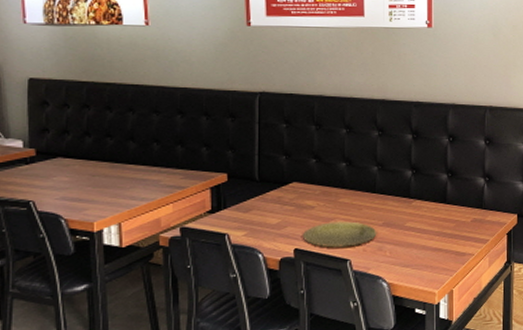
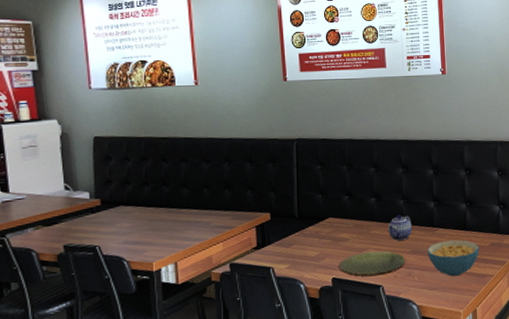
teapot: none [358,183,386,211] -> present [387,215,413,241]
cereal bowl: none [401,213,460,254] -> present [427,239,480,277]

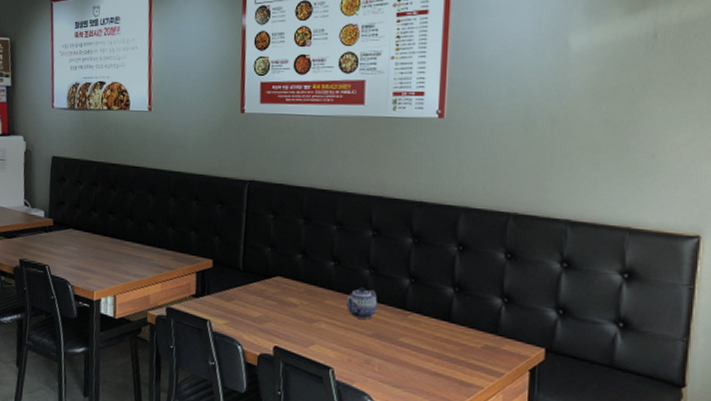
plate: present [338,250,406,276] -> none [283,323,365,354]
cereal bowl: present [427,239,480,277] -> none [393,330,467,378]

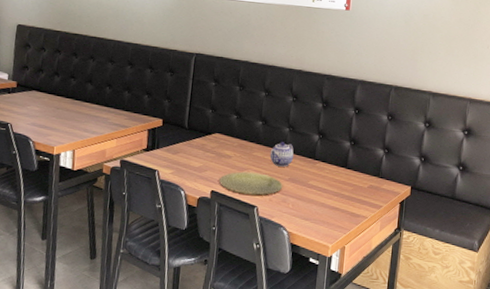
plate: none [283,323,365,354] -> present [218,171,283,195]

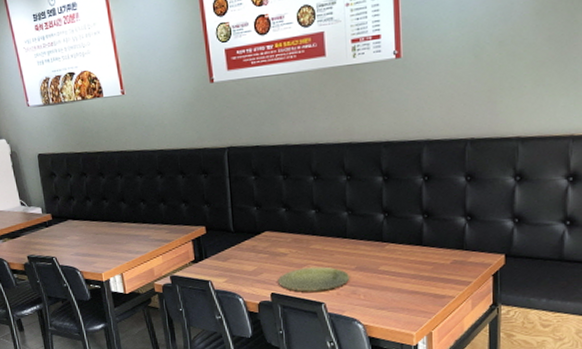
teapot: present [269,142,294,167] -> none [329,228,358,256]

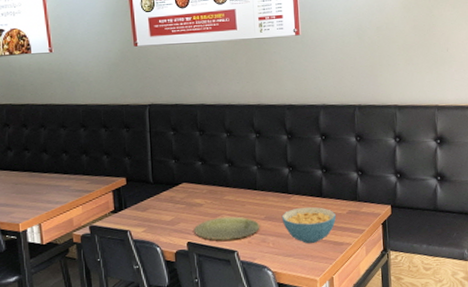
cereal bowl: none [374,256,439,297] -> present [281,206,337,244]

